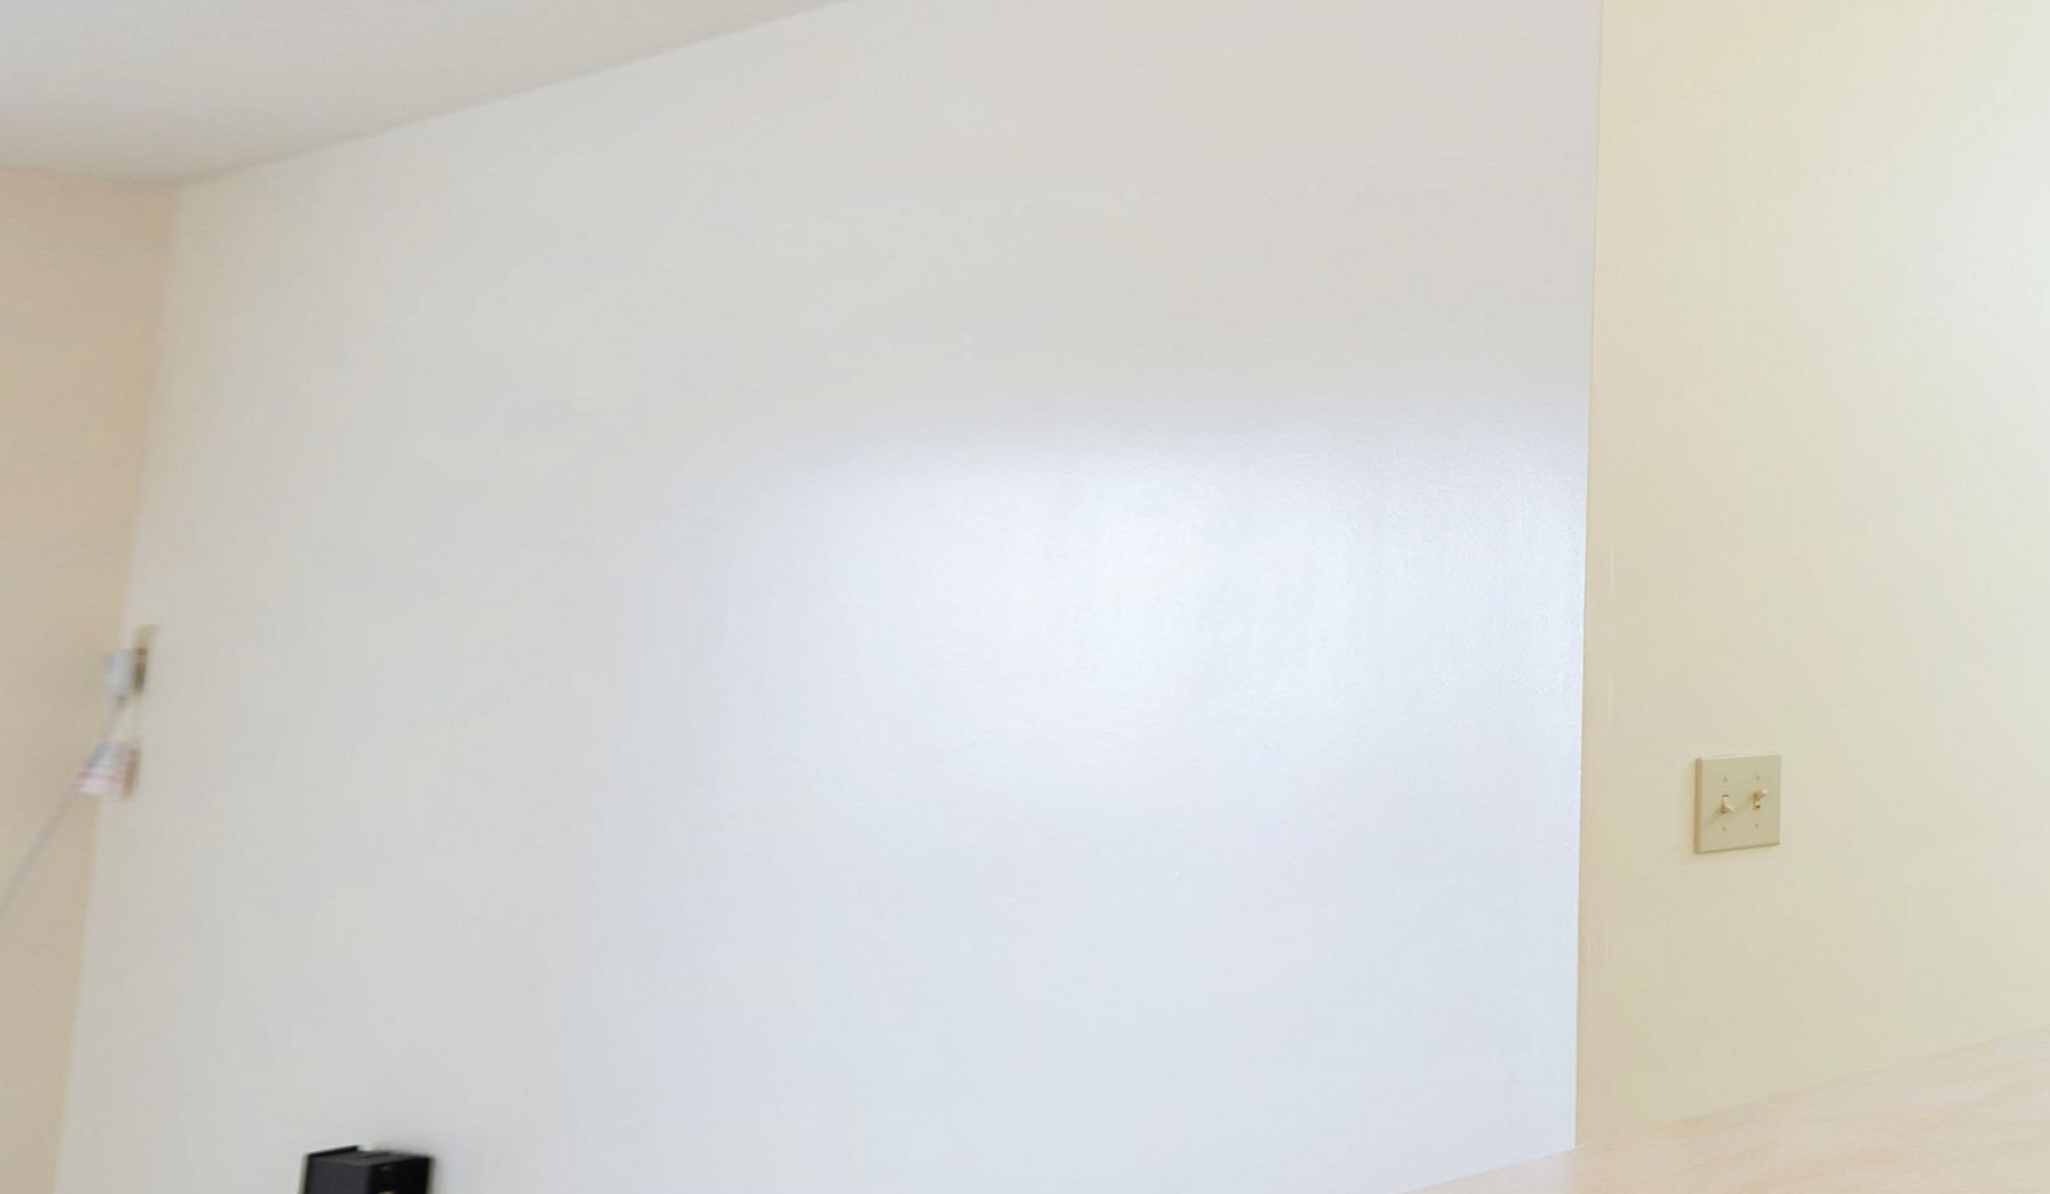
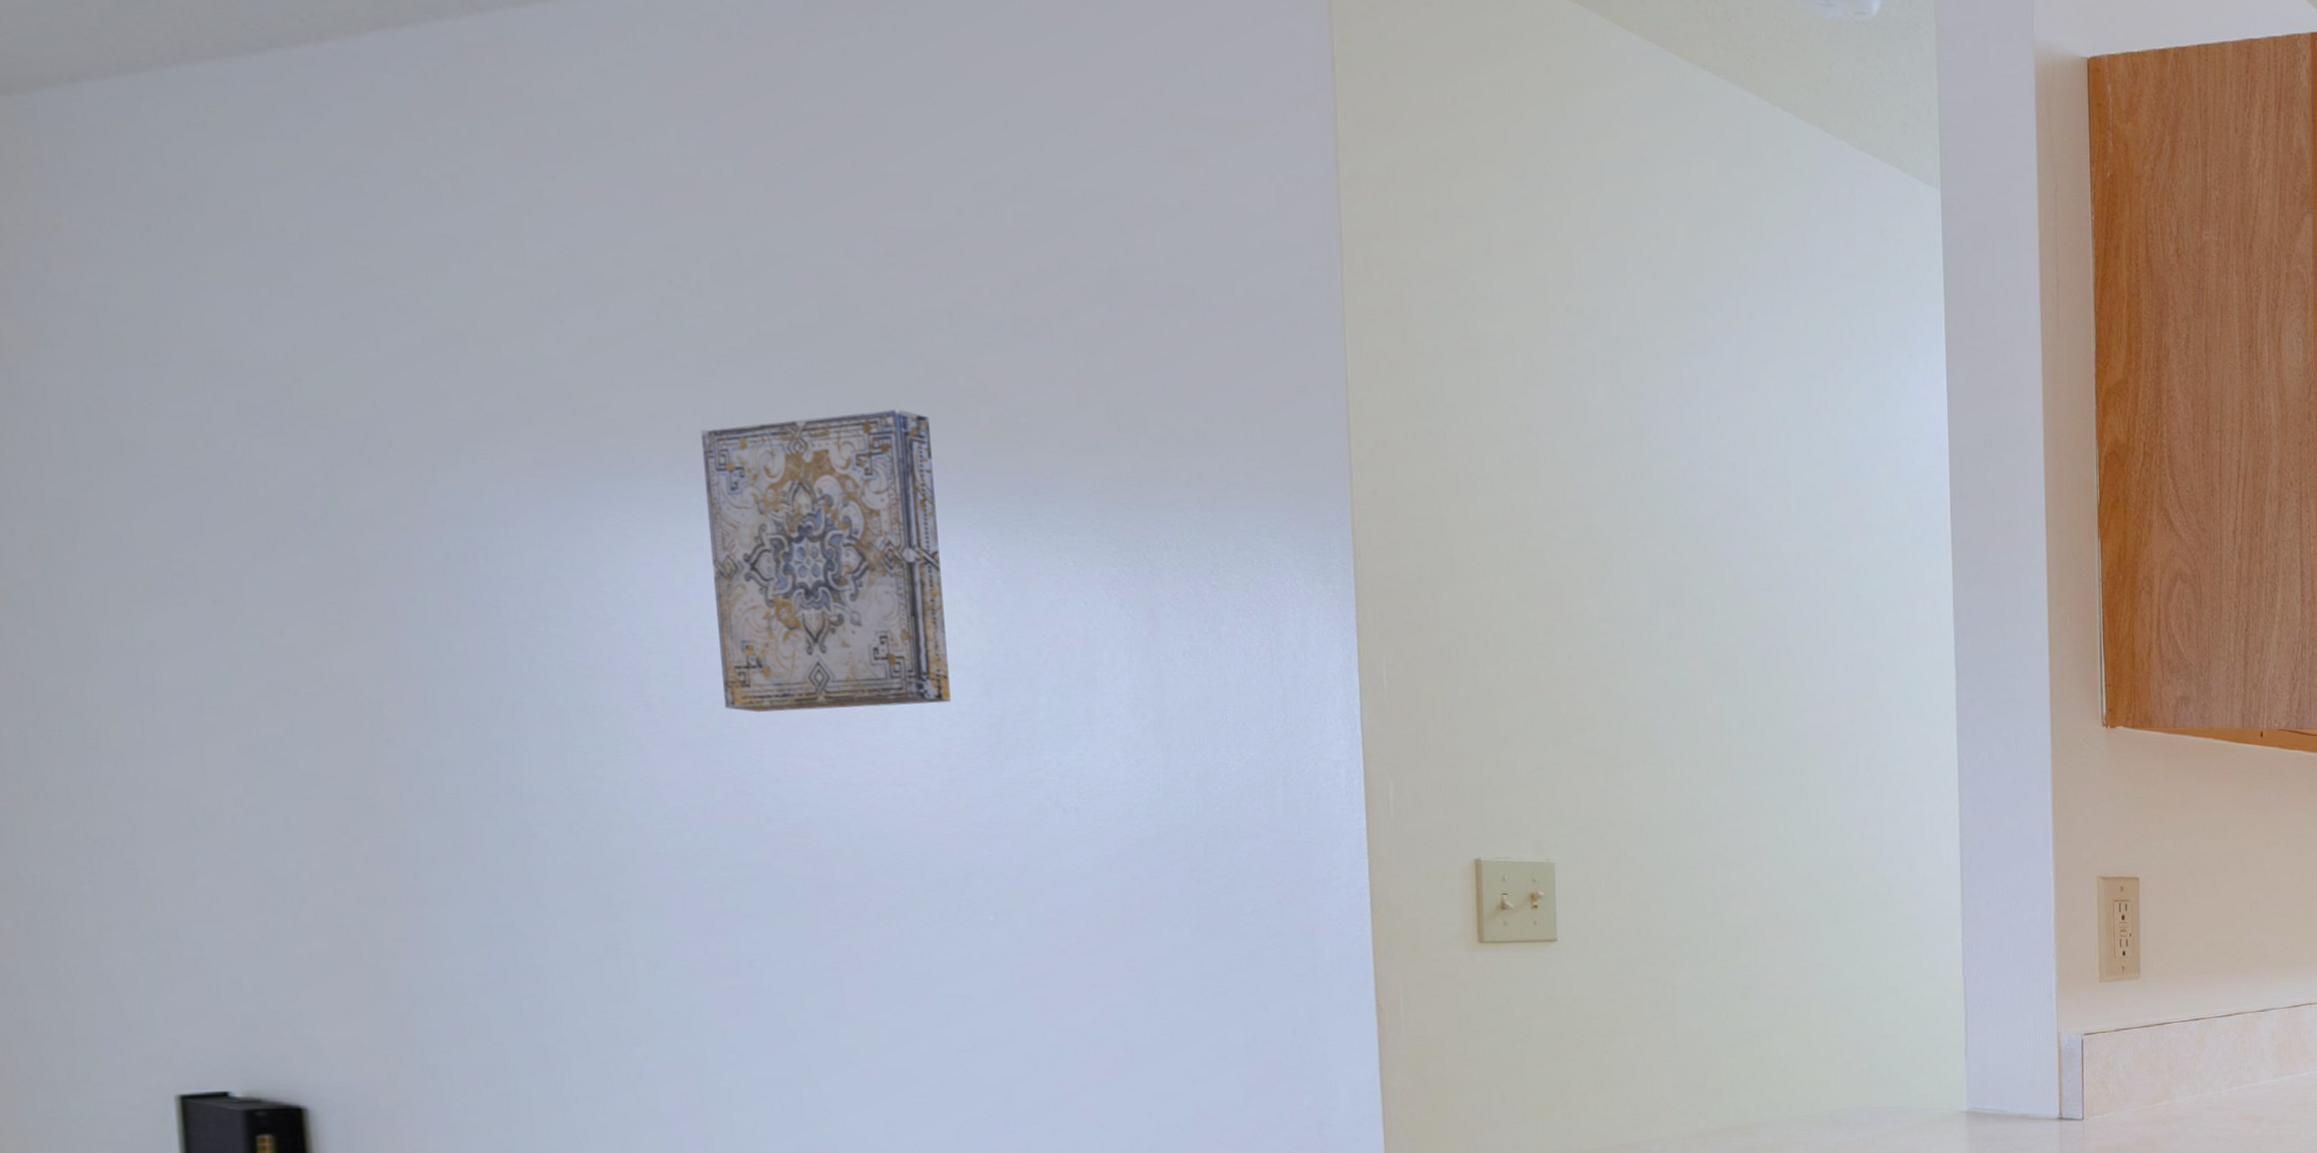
wall art: none [933,343,1174,673] -> present [701,408,951,713]

